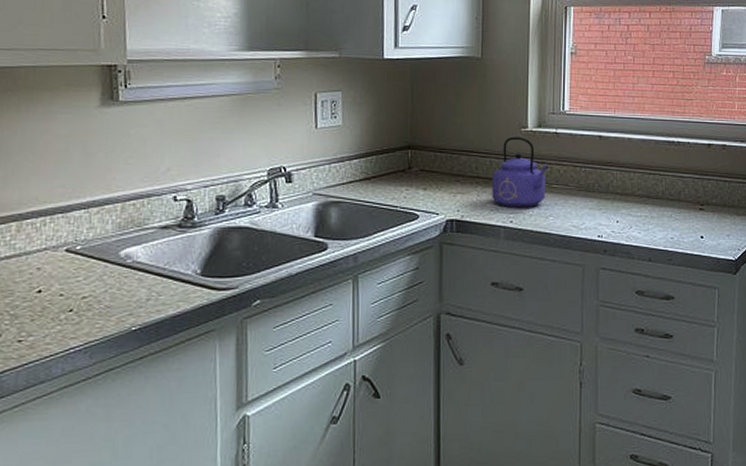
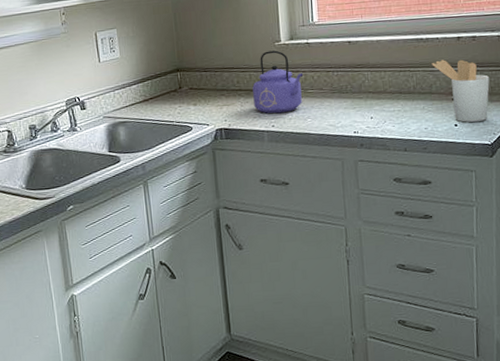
utensil holder: none [682,166,737,235] -> present [431,59,490,122]

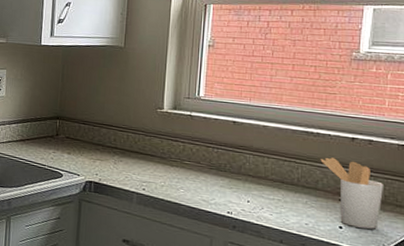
kettle: present [252,50,304,114] -> none [127,116,182,179]

